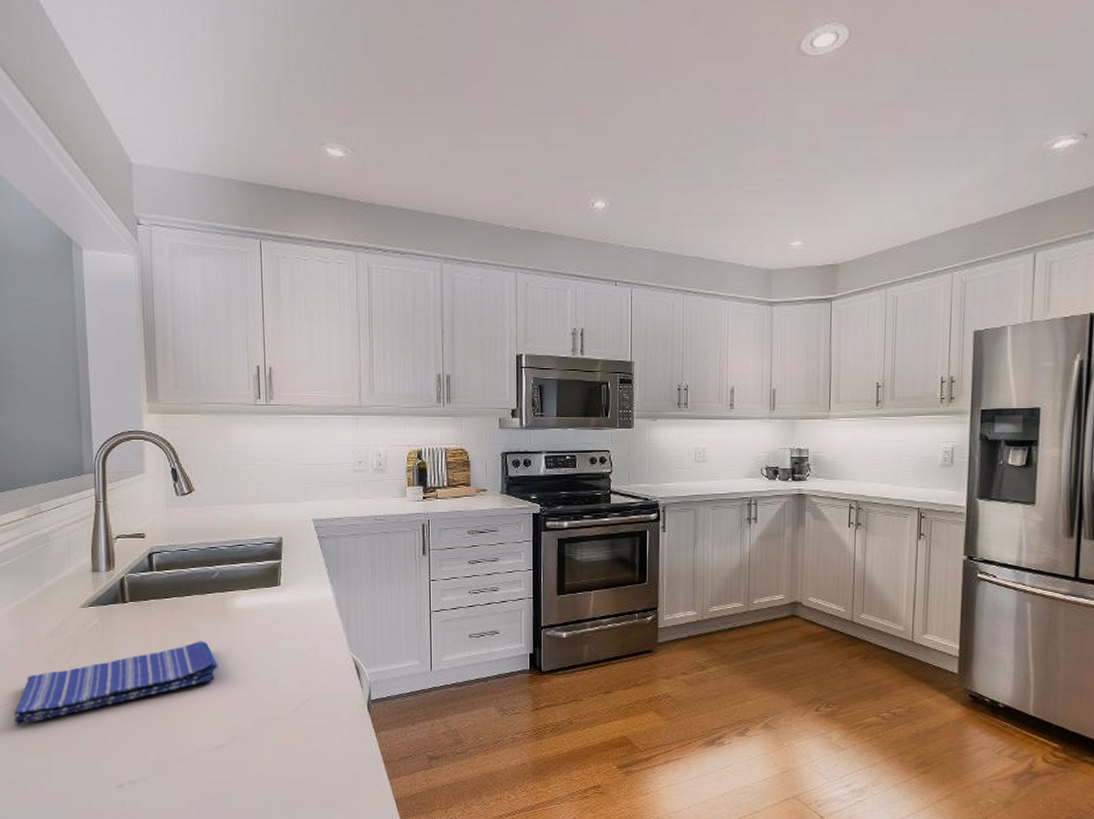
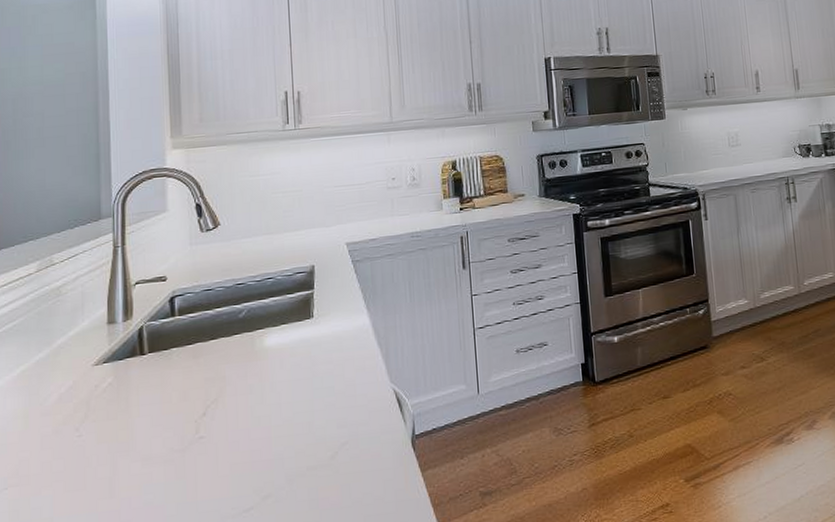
dish towel: present [13,641,218,726] -> none [12,388,247,513]

